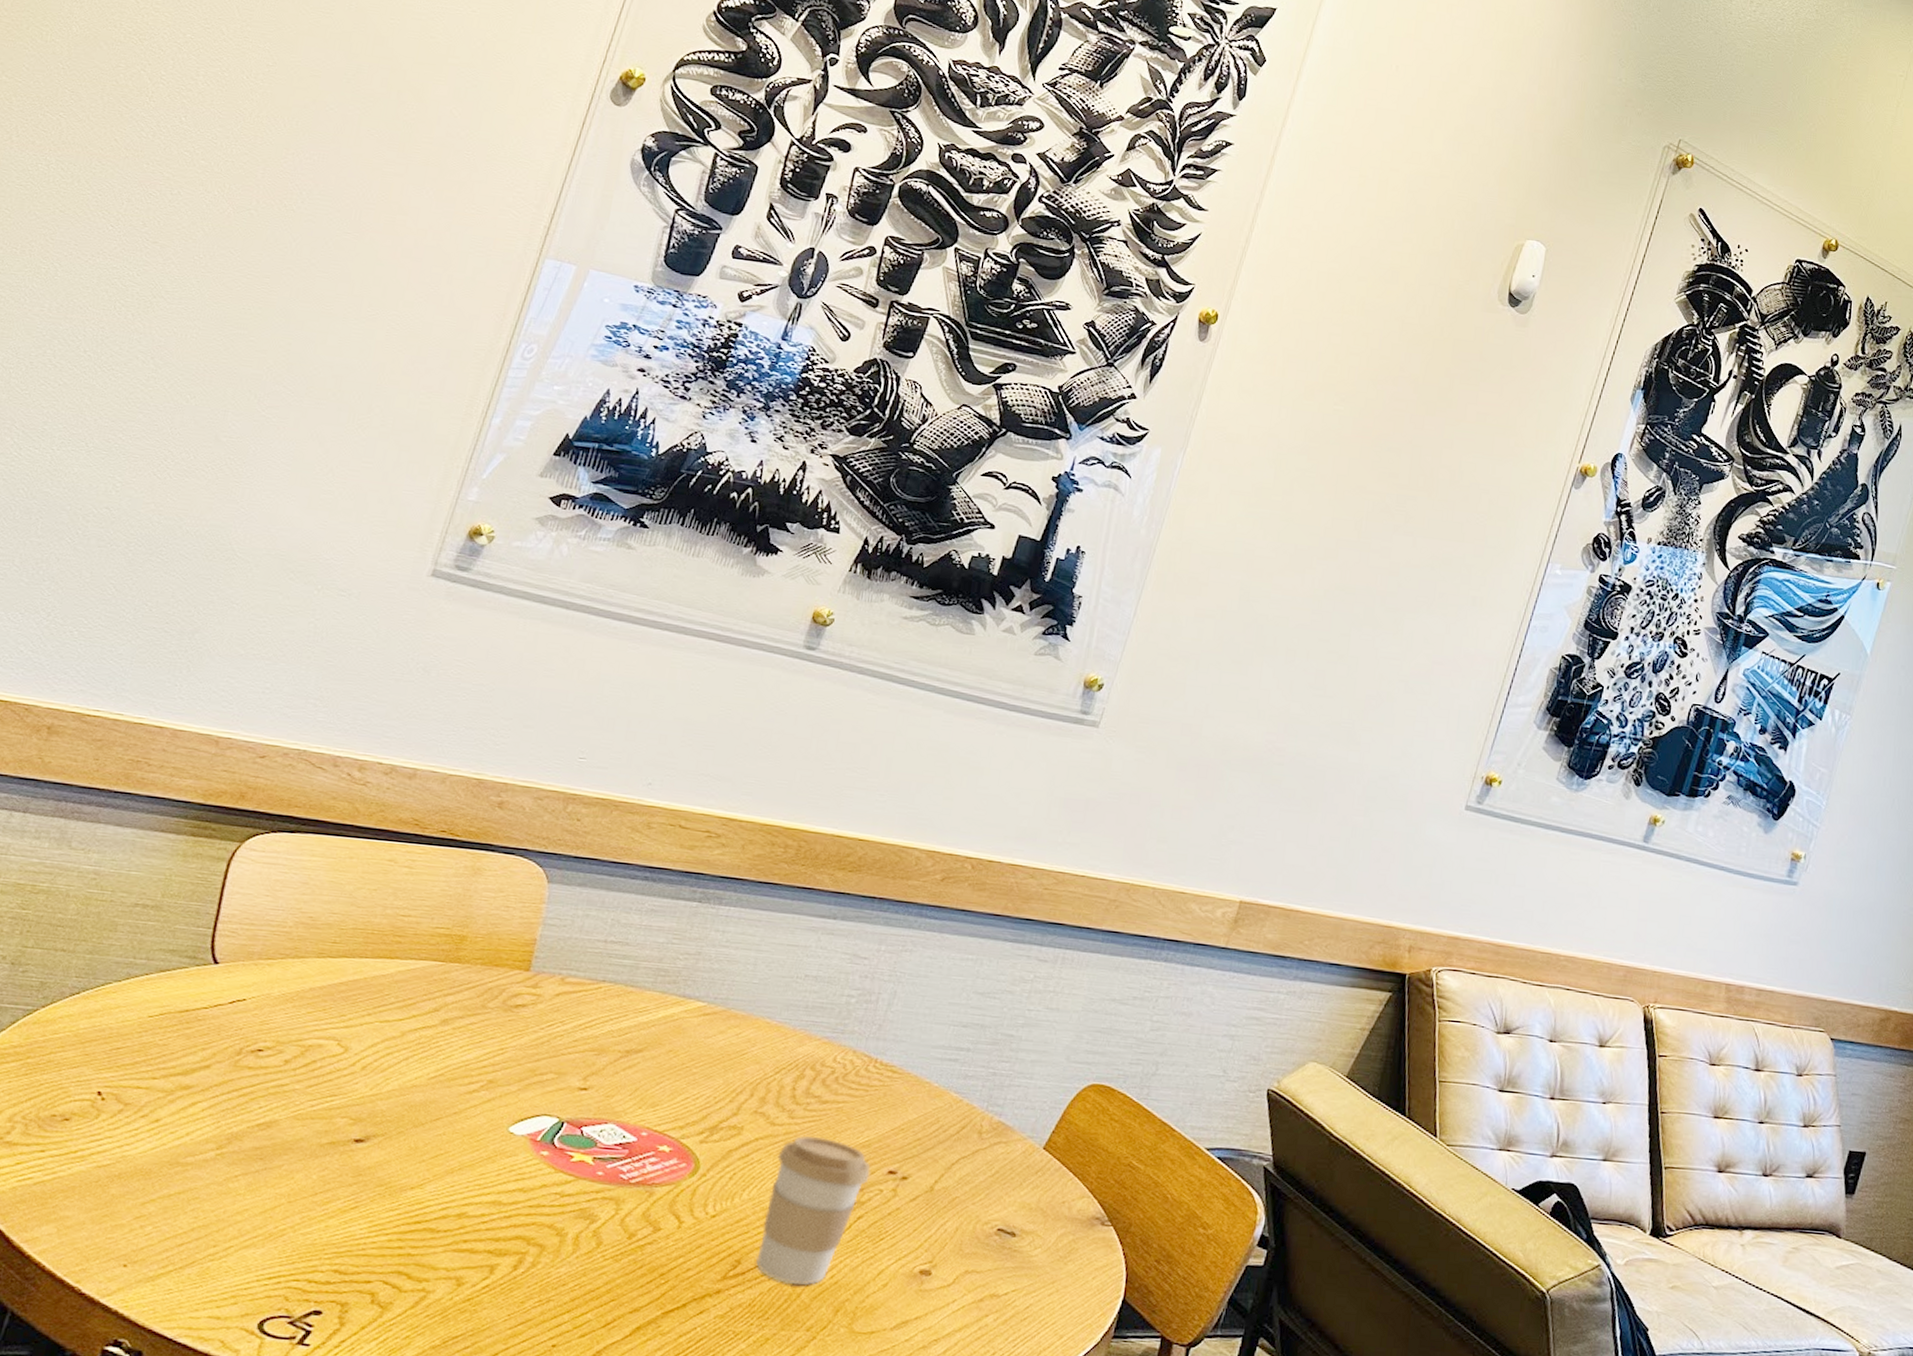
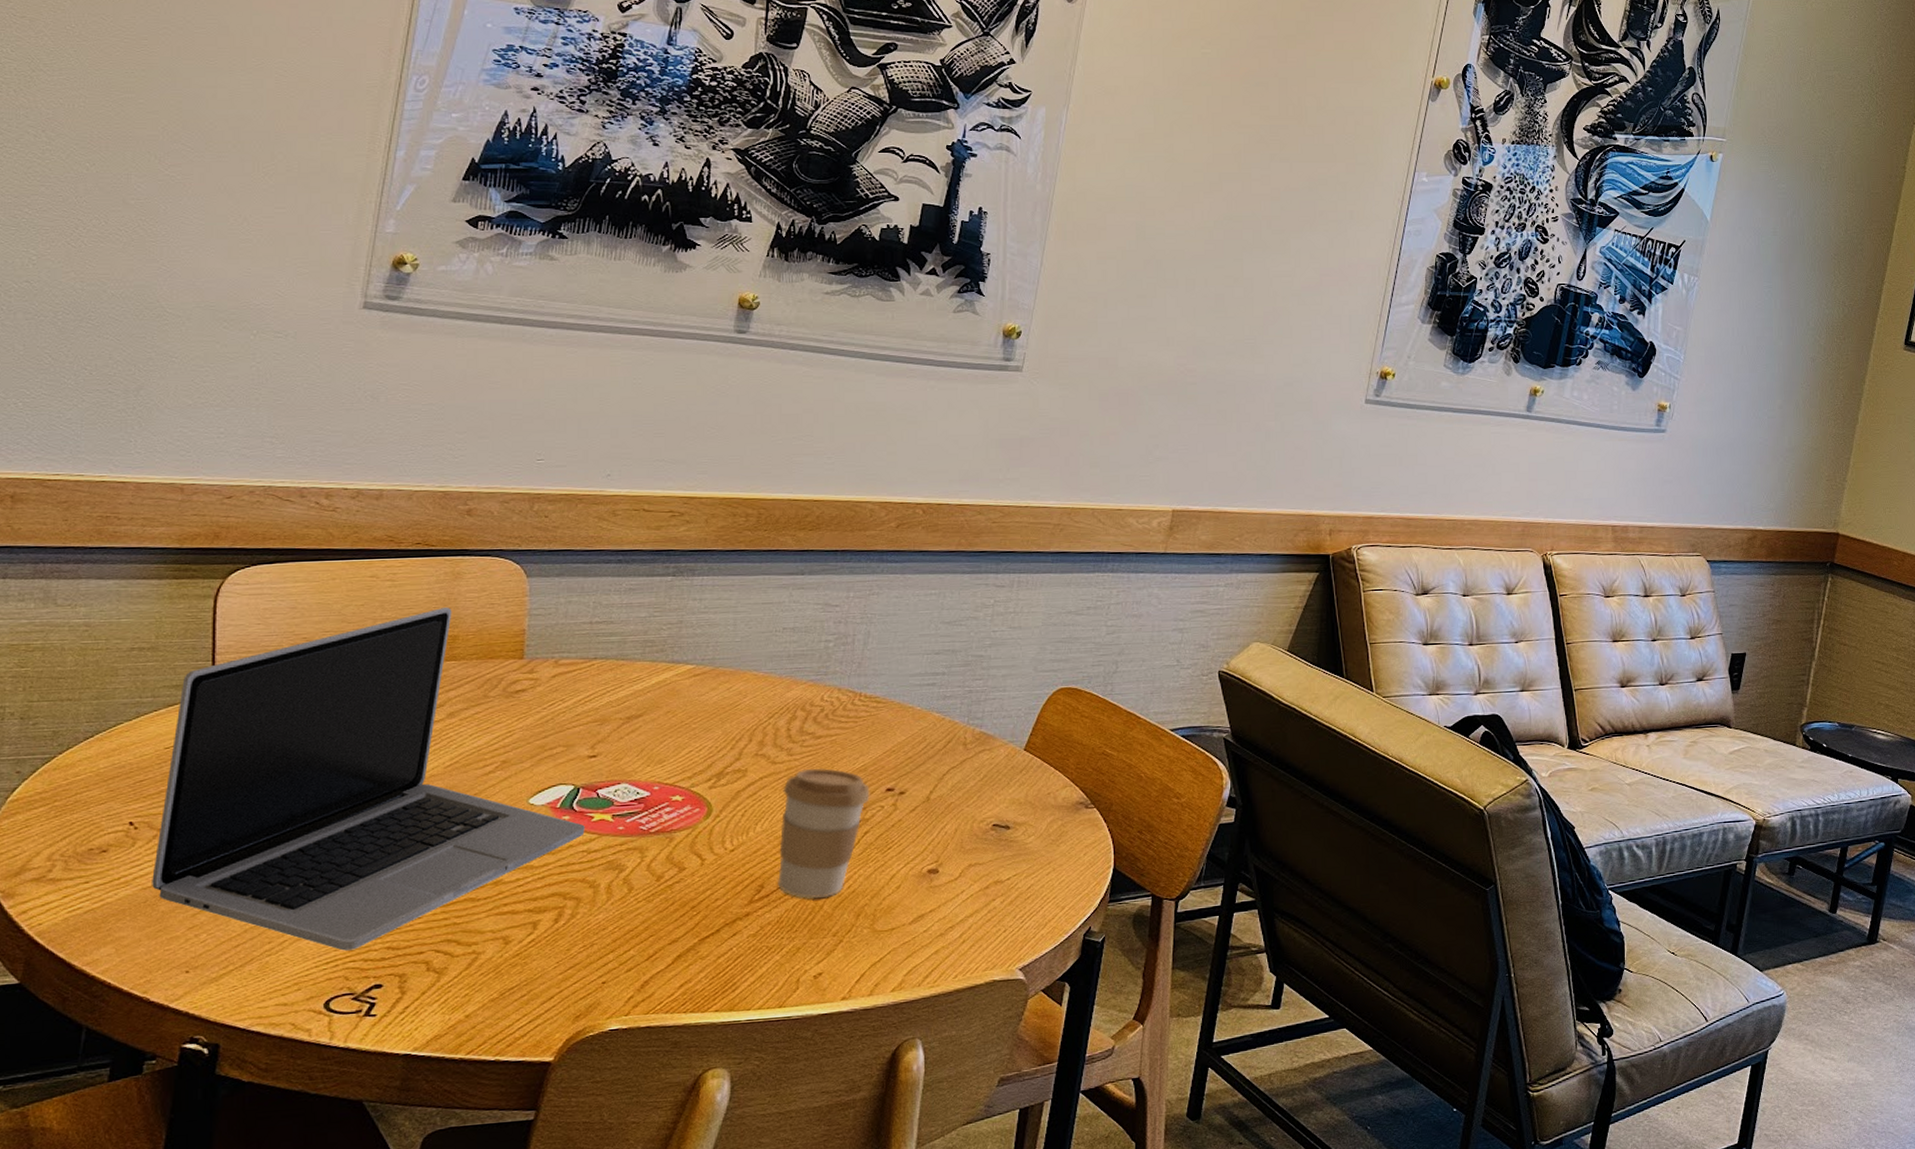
laptop: none [107,904,563,1268] -> present [152,608,585,951]

